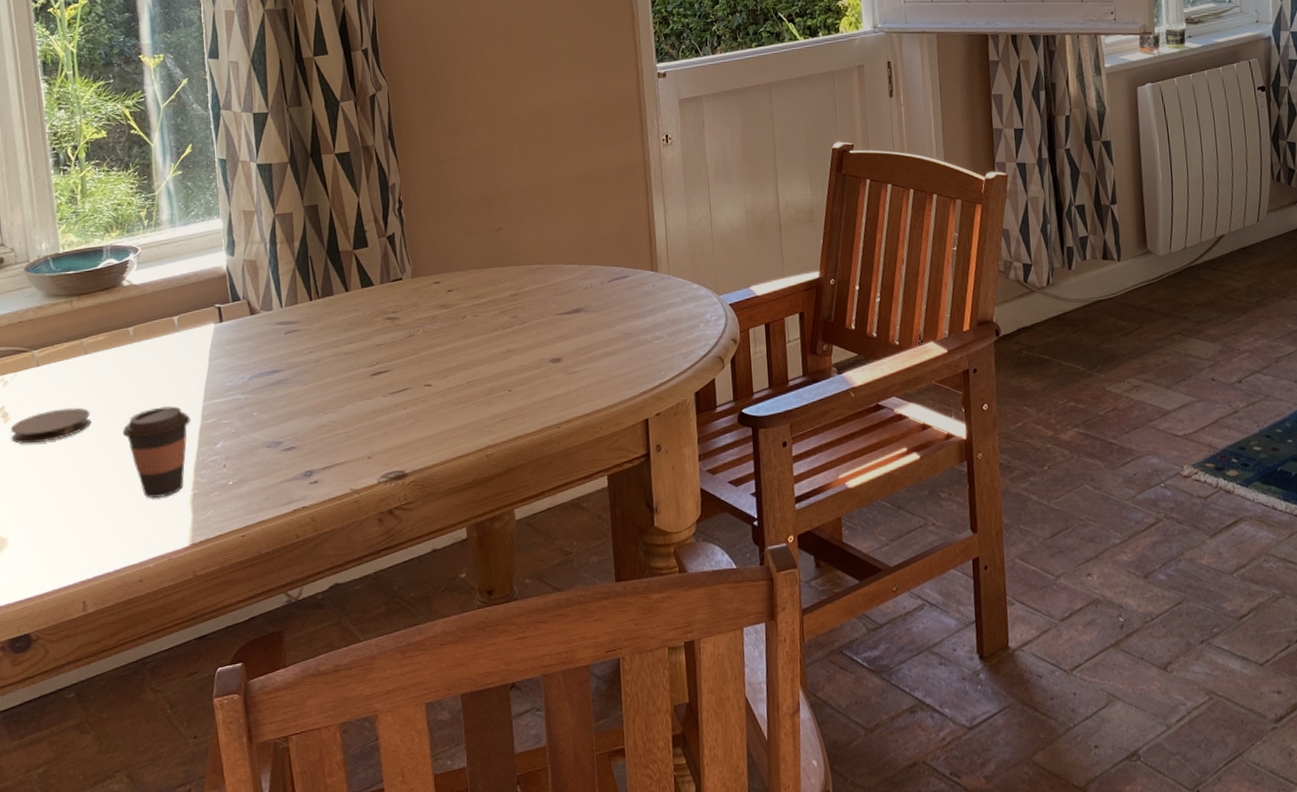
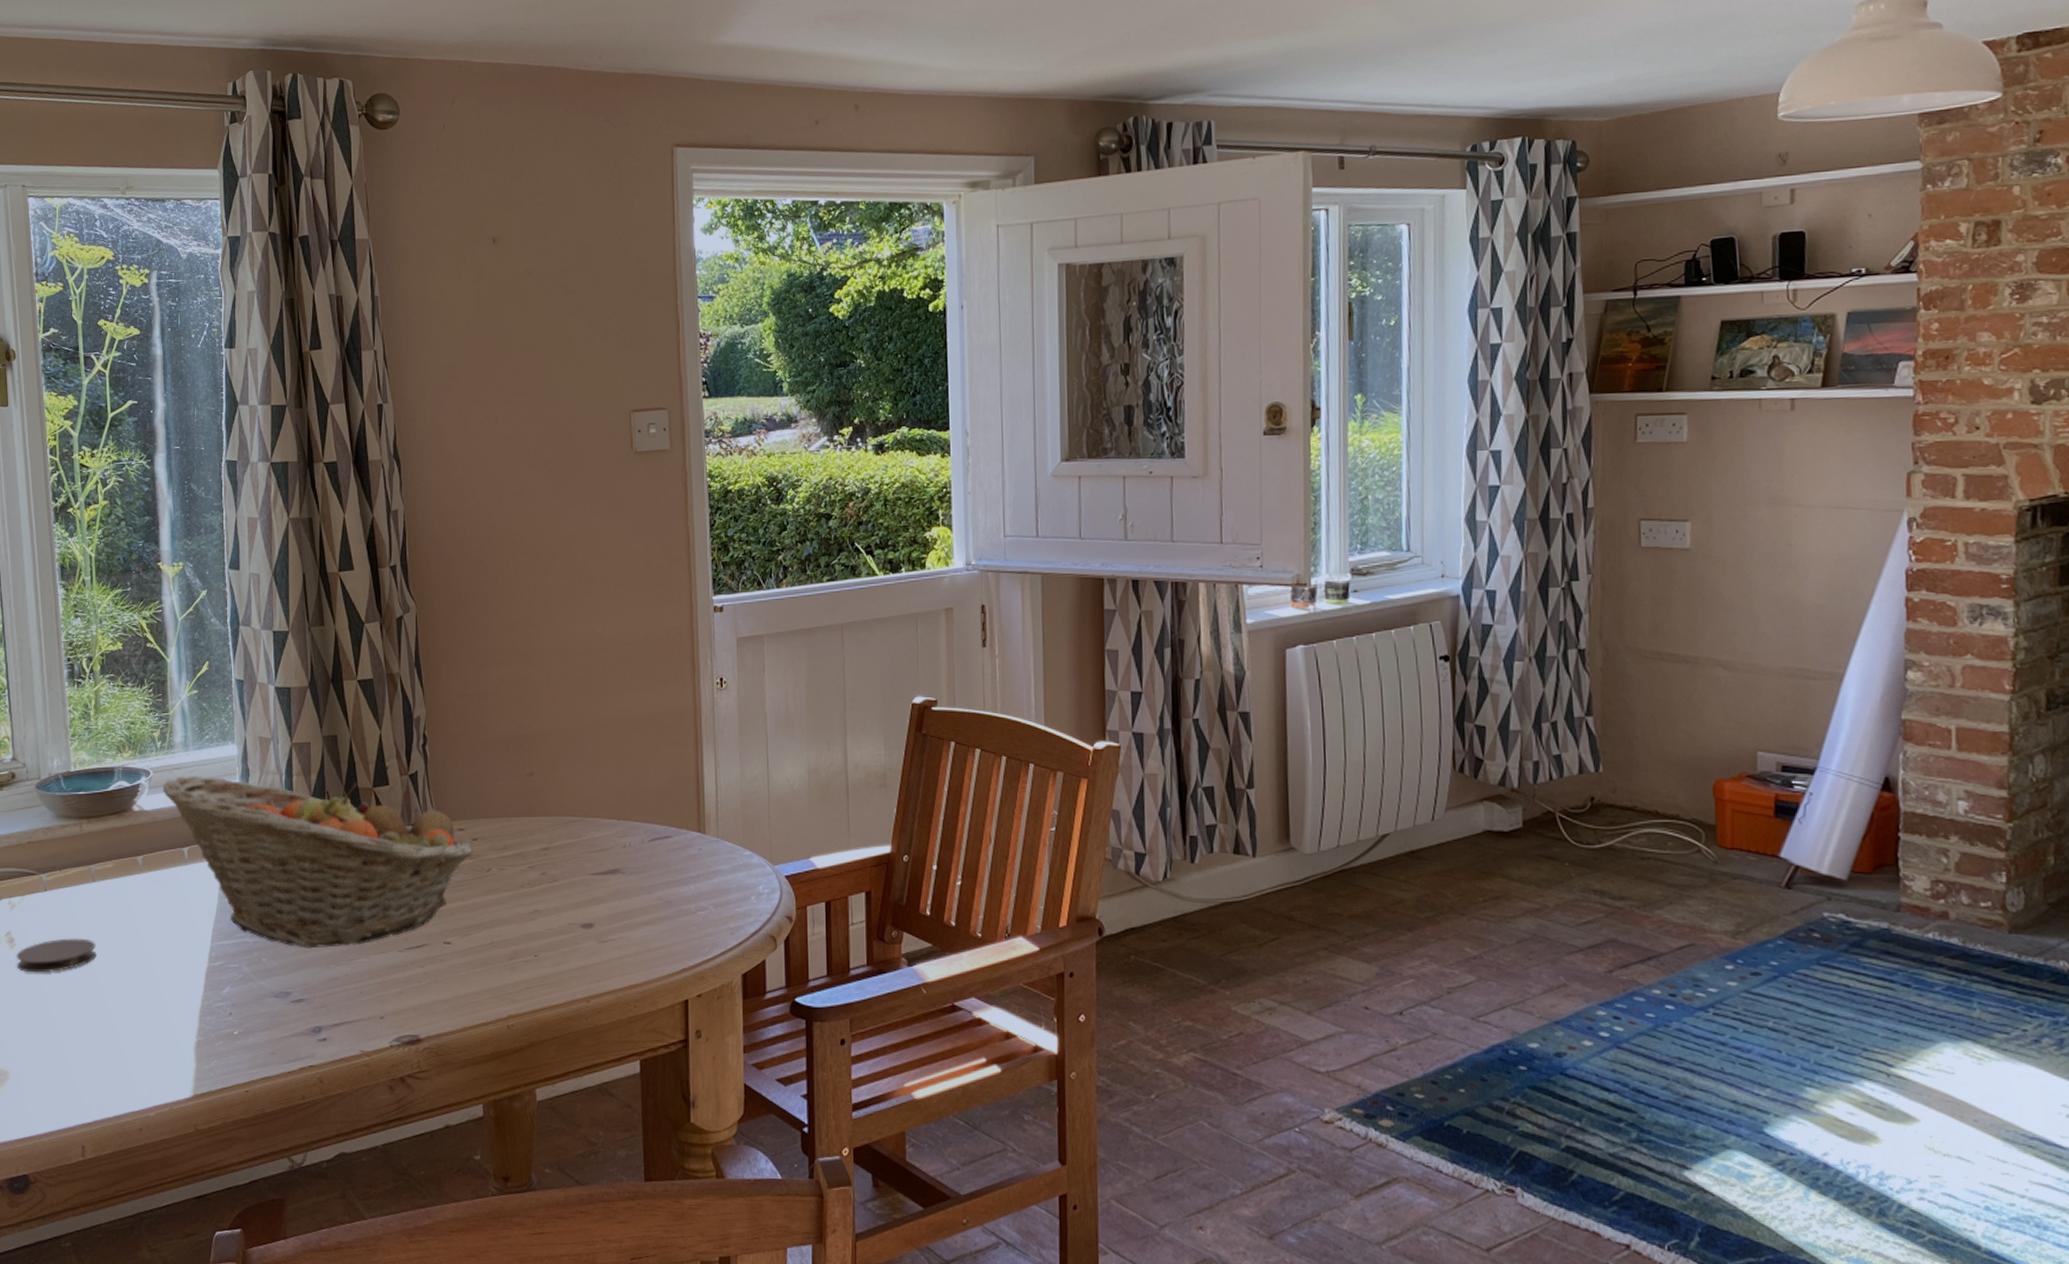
coffee cup: present [122,406,191,498] -> none [127,944,197,1042]
fruit basket: none [151,246,449,401] -> present [162,776,473,949]

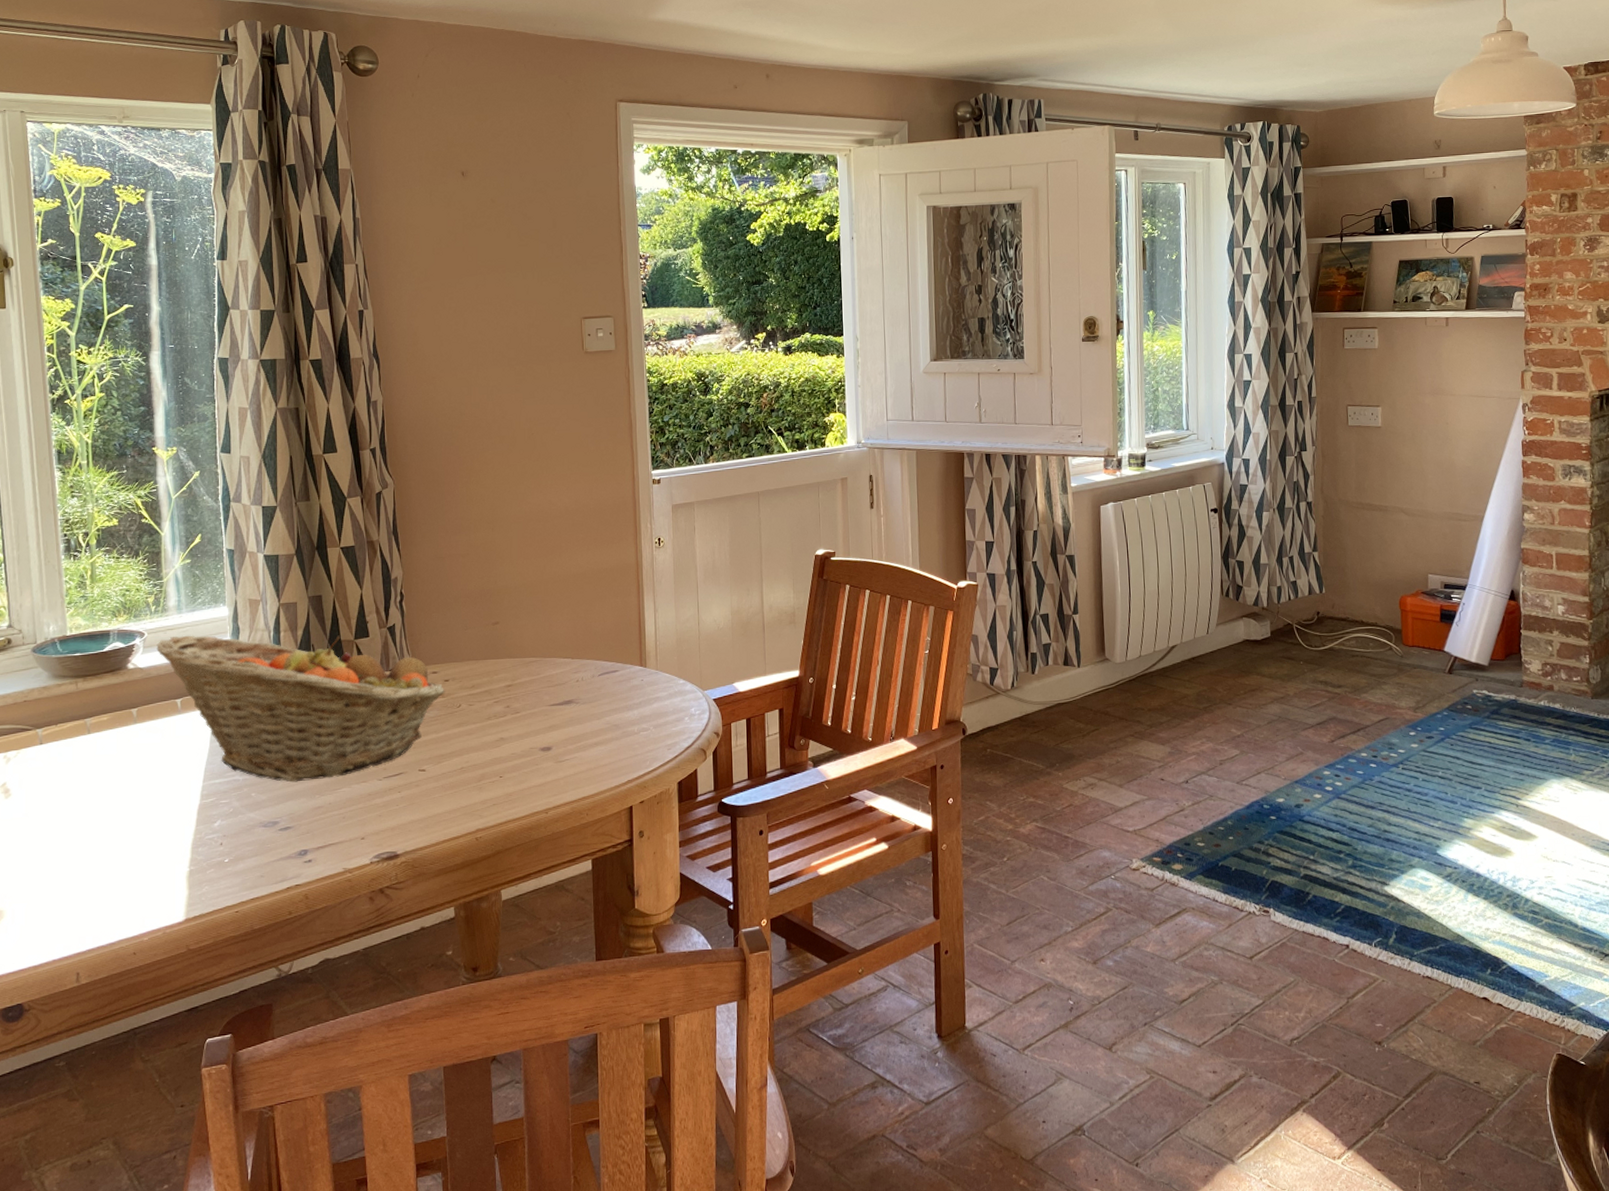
coaster: present [16,938,97,973] -> none [11,785,92,820]

